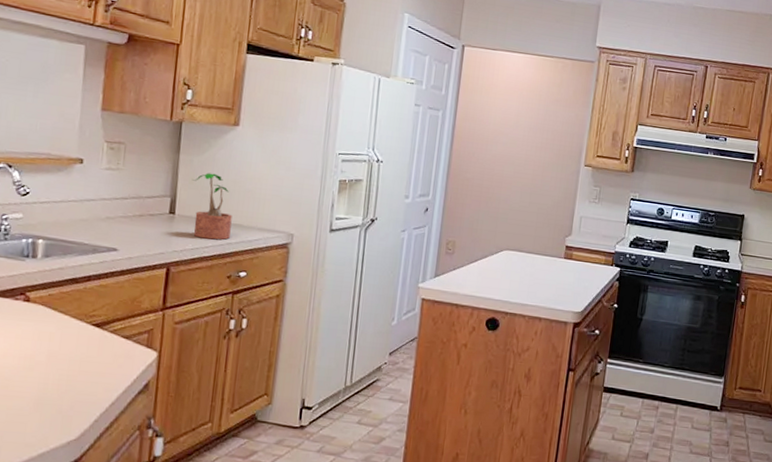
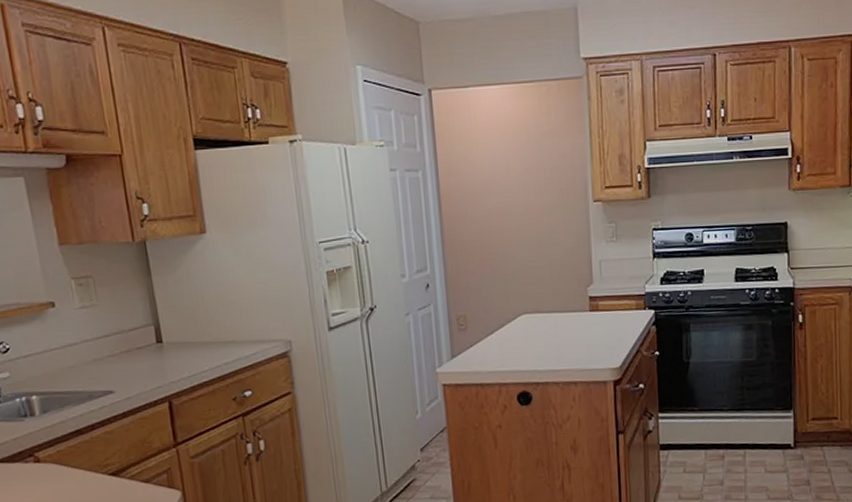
potted plant: present [191,172,232,240] -> none [171,290,225,364]

